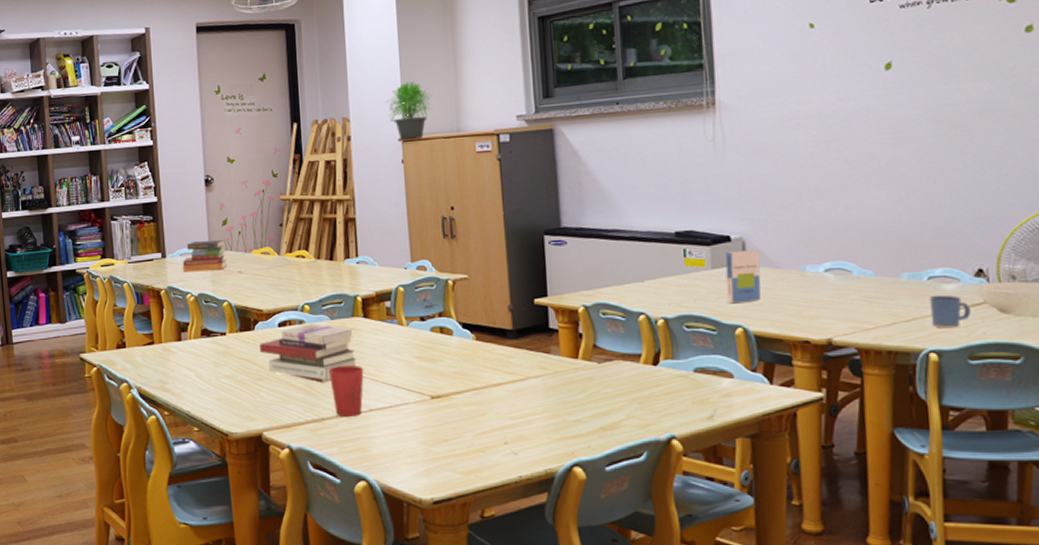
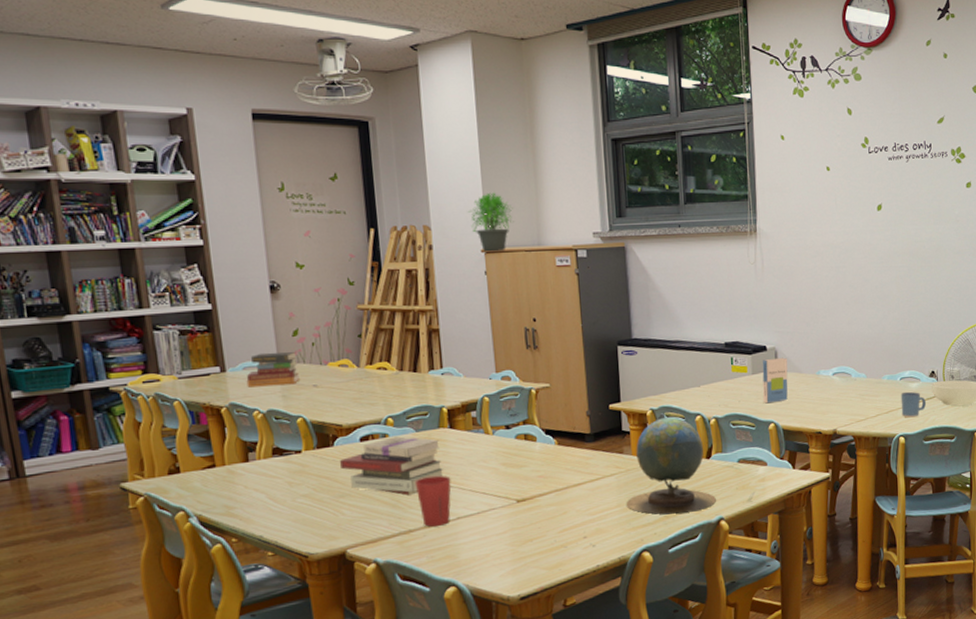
globe: none [554,310,666,426] -> present [627,413,716,515]

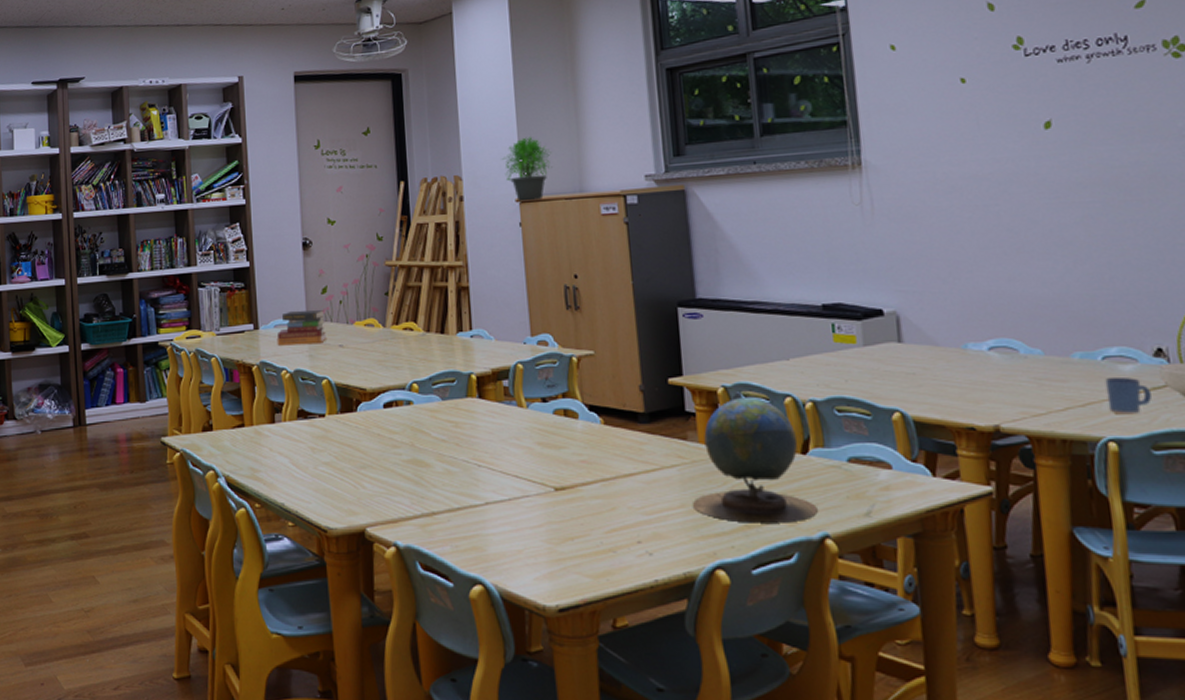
books: present [340,436,444,495] -> none [363,404,471,472]
cup: present [414,475,451,527] -> none [439,451,480,510]
book: present [762,357,788,404] -> none [878,324,919,385]

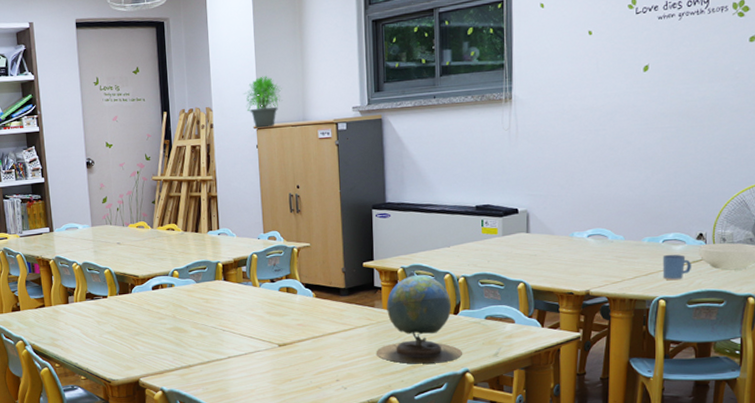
books: present [276,309,326,346] -> none [68,215,107,244]

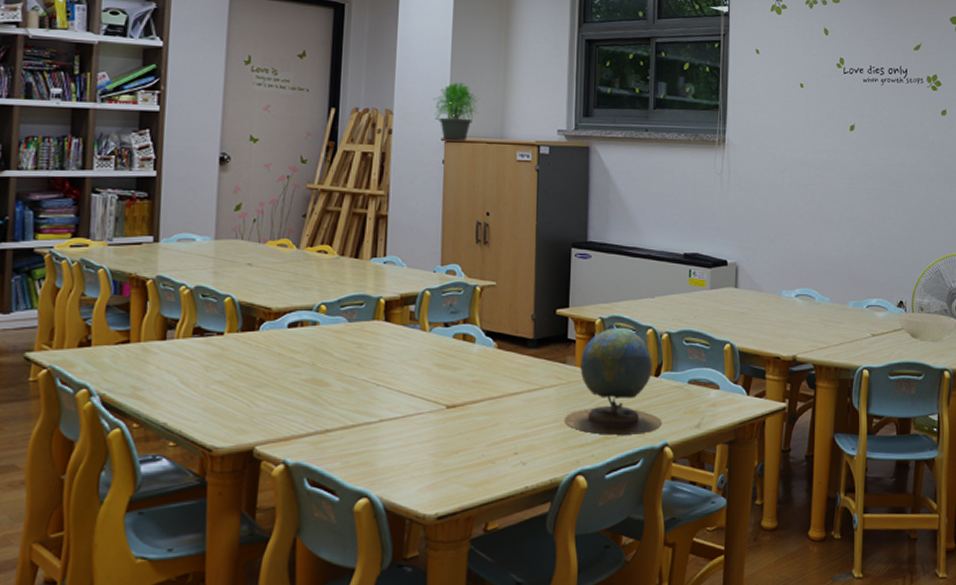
mug: present [662,254,692,281] -> none [866,321,894,349]

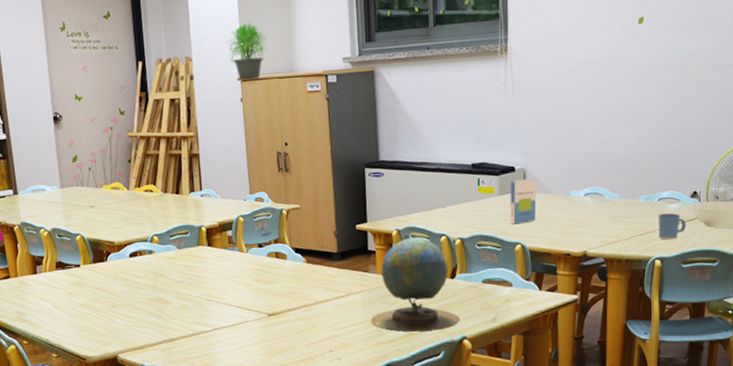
book: none [719,274,748,322] -> present [509,178,537,225]
mug: none [866,321,894,349] -> present [658,213,687,240]

